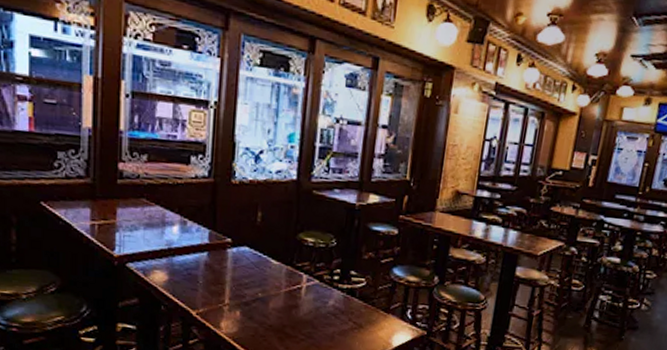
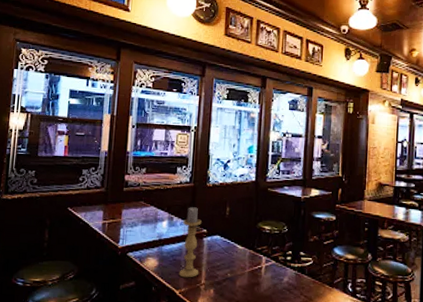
candle holder: none [195,209,225,297] -> present [179,207,202,278]

